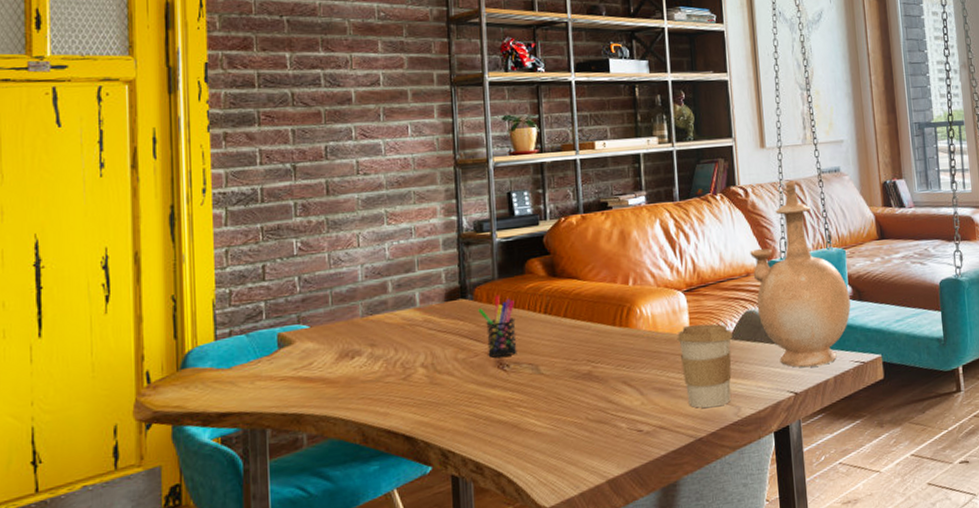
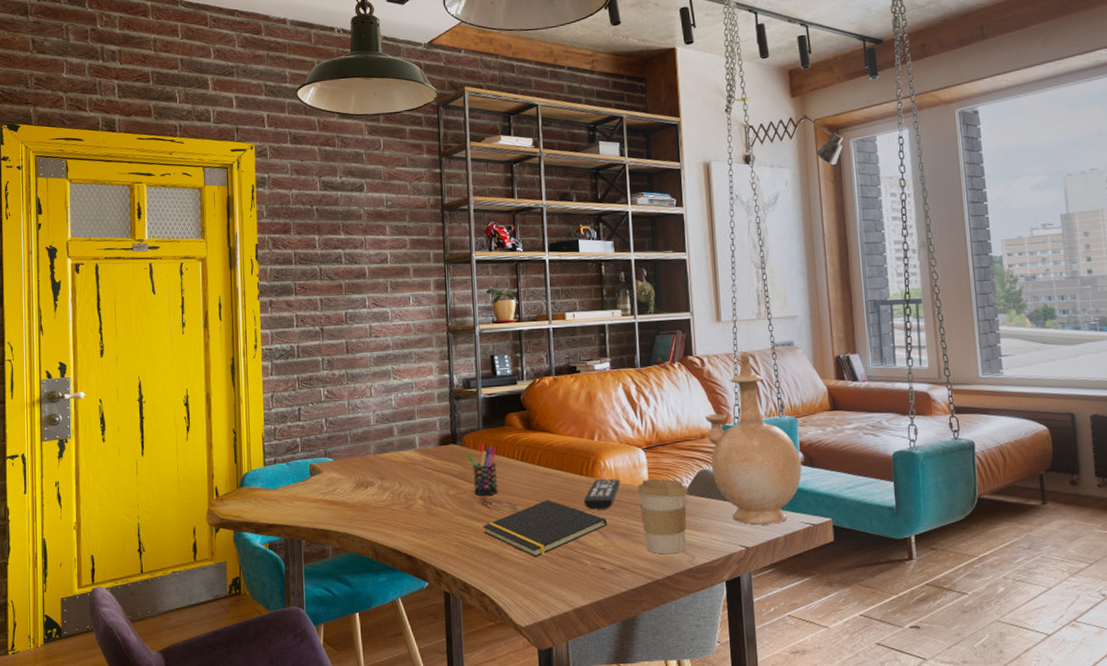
notepad: none [498,356,644,425] -> present [482,500,607,558]
remote control: none [618,327,659,365] -> present [584,479,620,510]

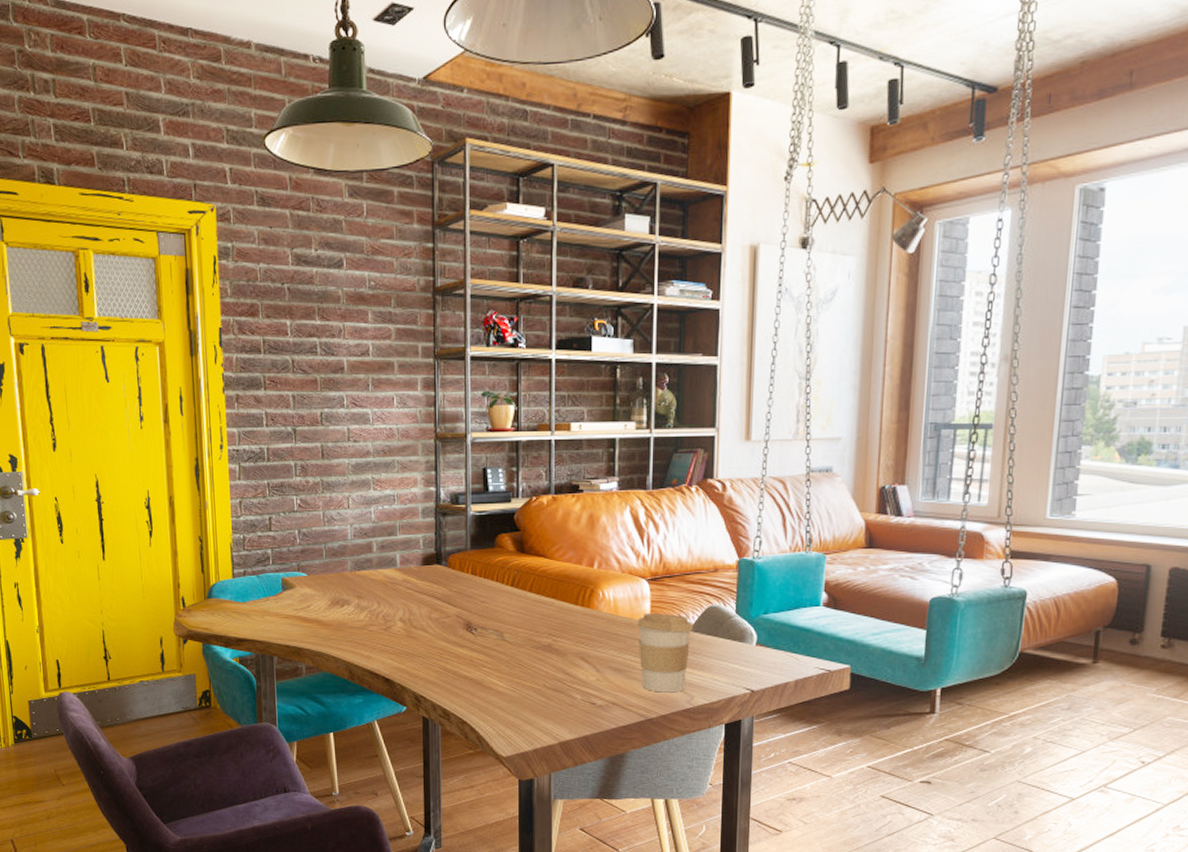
pen holder: present [466,442,498,496] -> none [451,564,485,621]
notepad: present [482,500,607,558] -> none [465,629,601,688]
remote control: present [584,479,620,510] -> none [578,611,619,642]
vase: present [705,352,802,525] -> none [721,478,824,668]

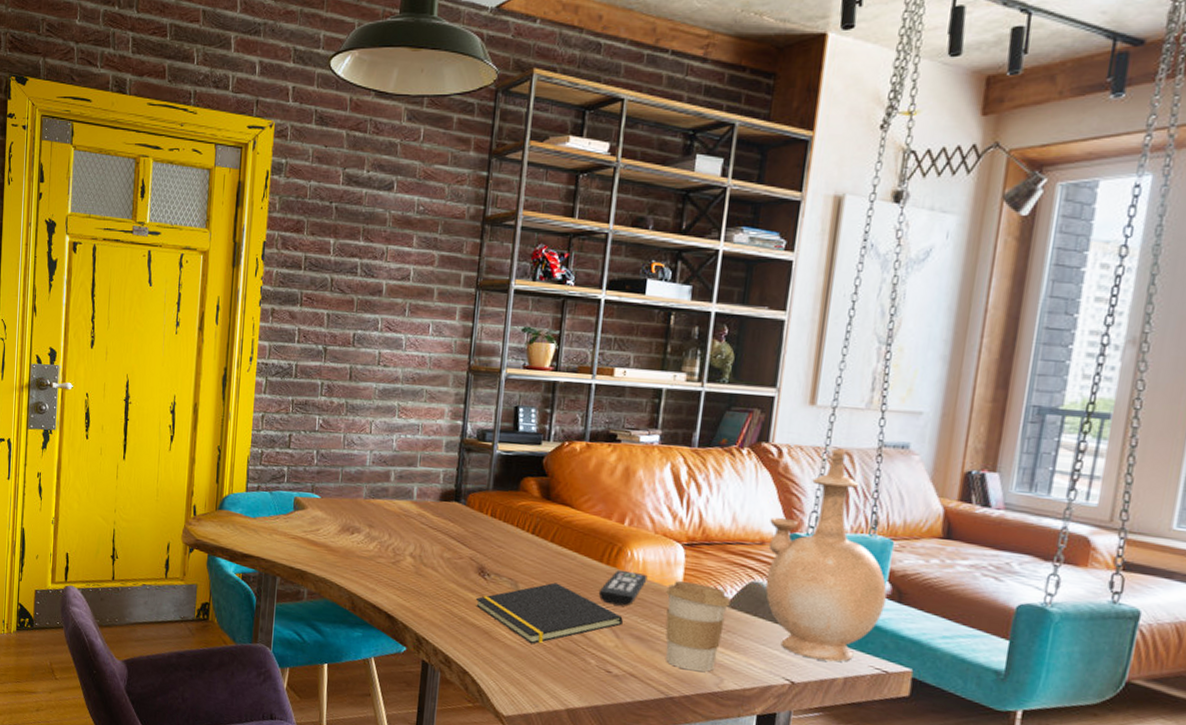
notepad: none [465,629,601,688] -> present [475,582,623,644]
remote control: none [578,611,619,642] -> present [599,570,648,607]
vase: none [721,478,824,668] -> present [765,448,887,662]

